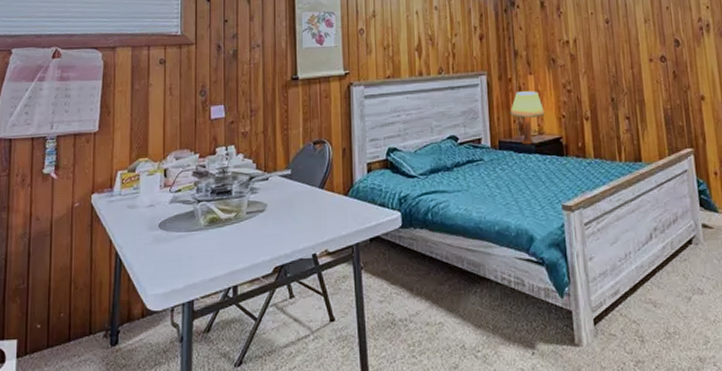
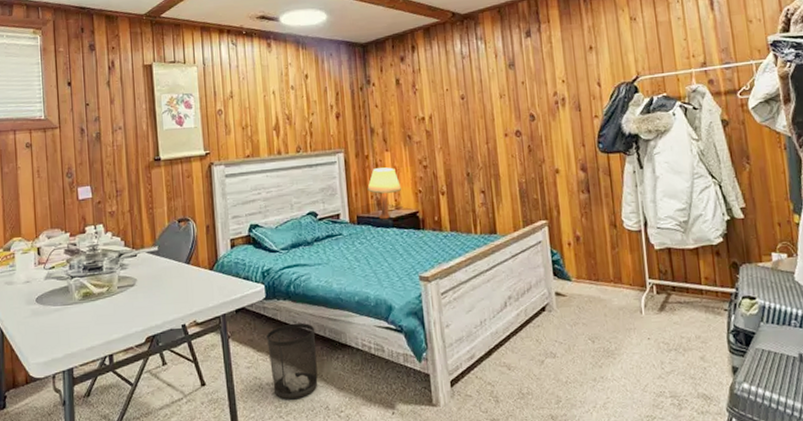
waste bin: none [400,253,454,338] -> present [266,322,318,400]

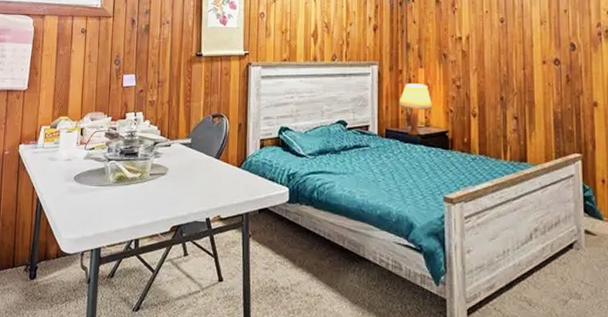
waste bin: present [266,322,318,400] -> none [285,229,333,307]

